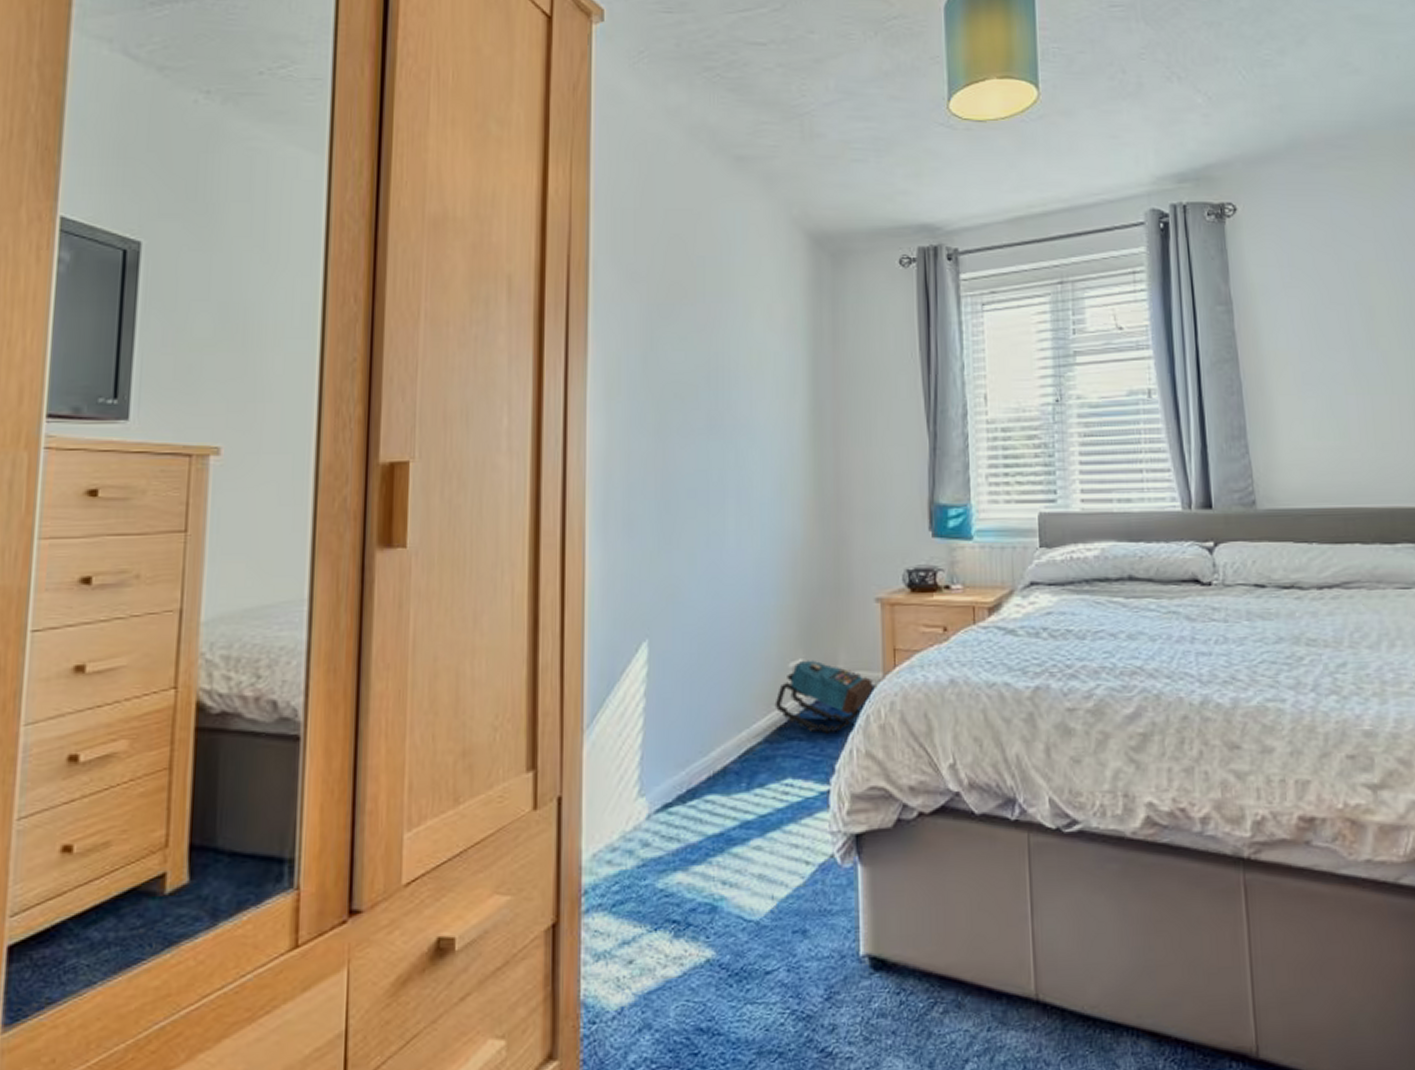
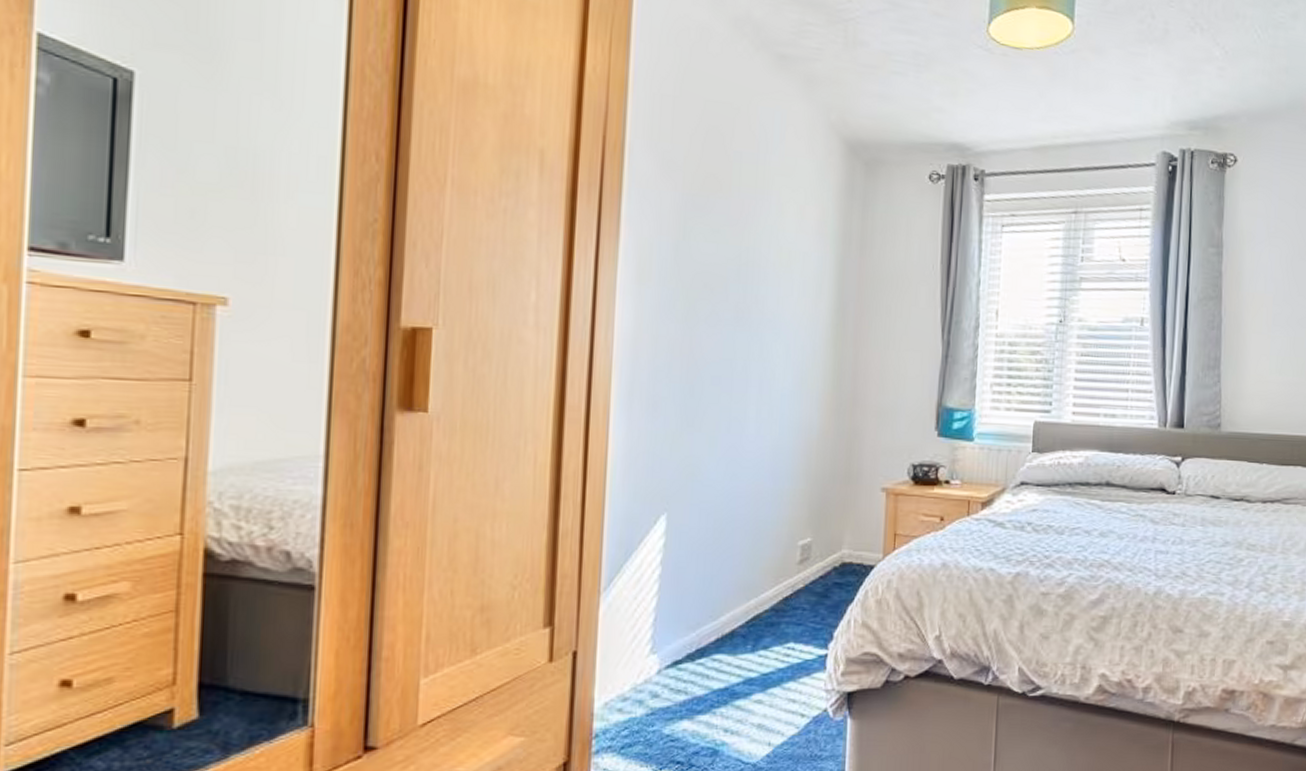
backpack: present [774,660,873,734] -> none [782,539,874,605]

